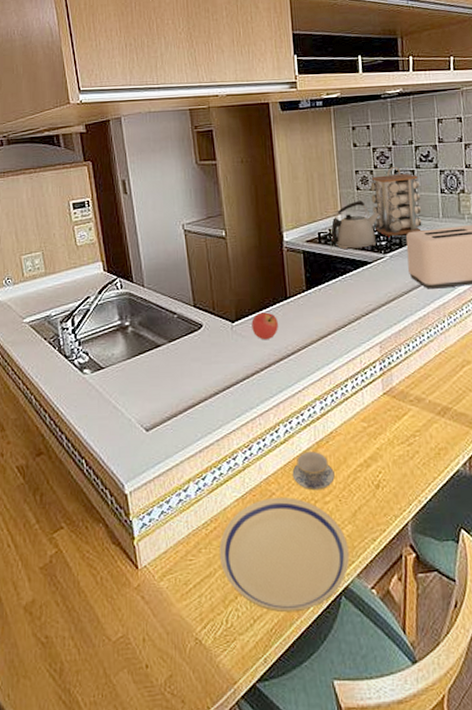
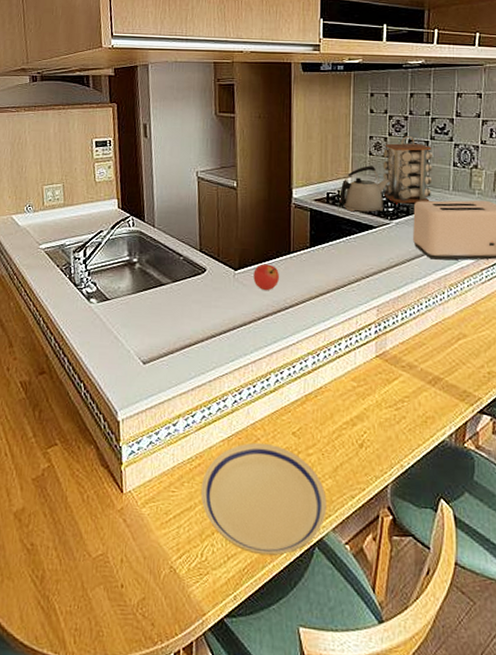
teacup: present [292,450,335,491] -> none [278,402,320,442]

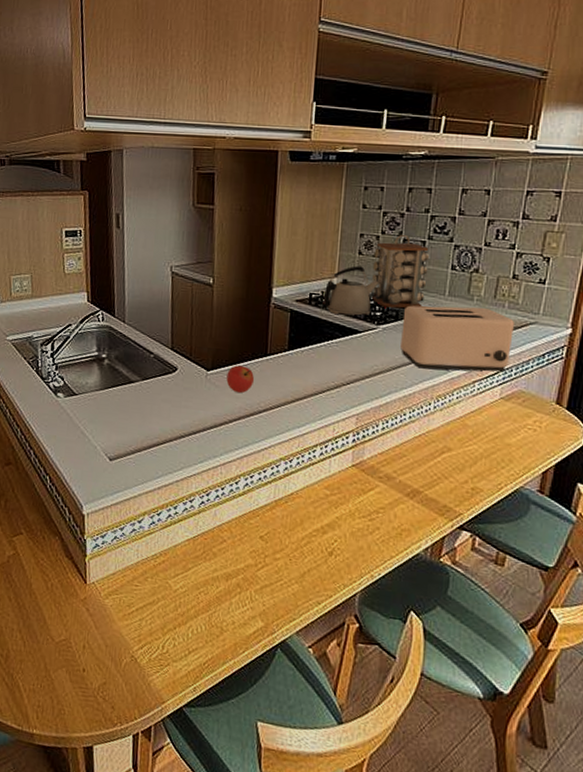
plate: present [200,443,327,556] -> none [164,544,292,654]

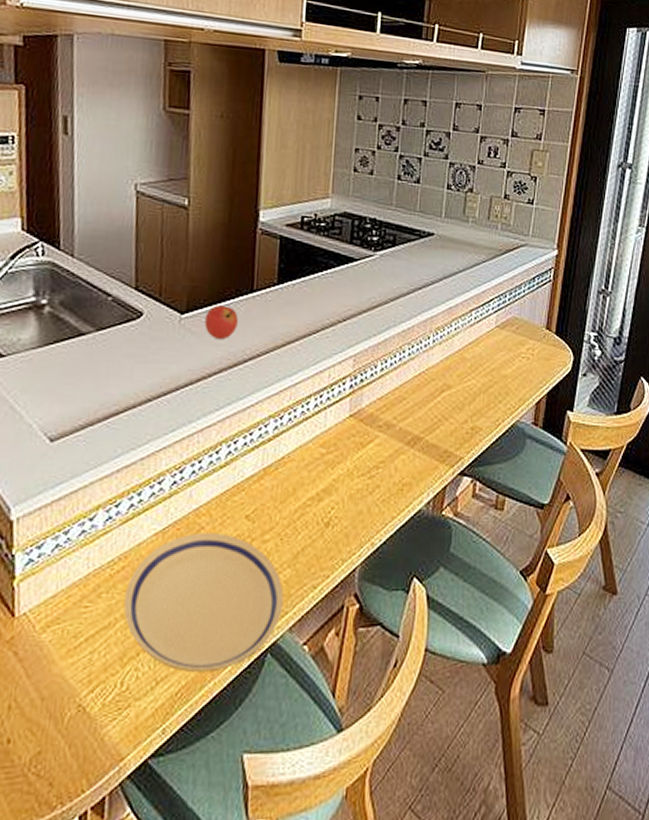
plate: none [164,544,292,654] -> present [123,533,284,673]
kettle: present [323,266,381,316] -> none [316,184,377,242]
spice rack: present [370,234,429,309] -> none [366,149,425,233]
toaster: present [401,305,514,372] -> none [399,228,507,299]

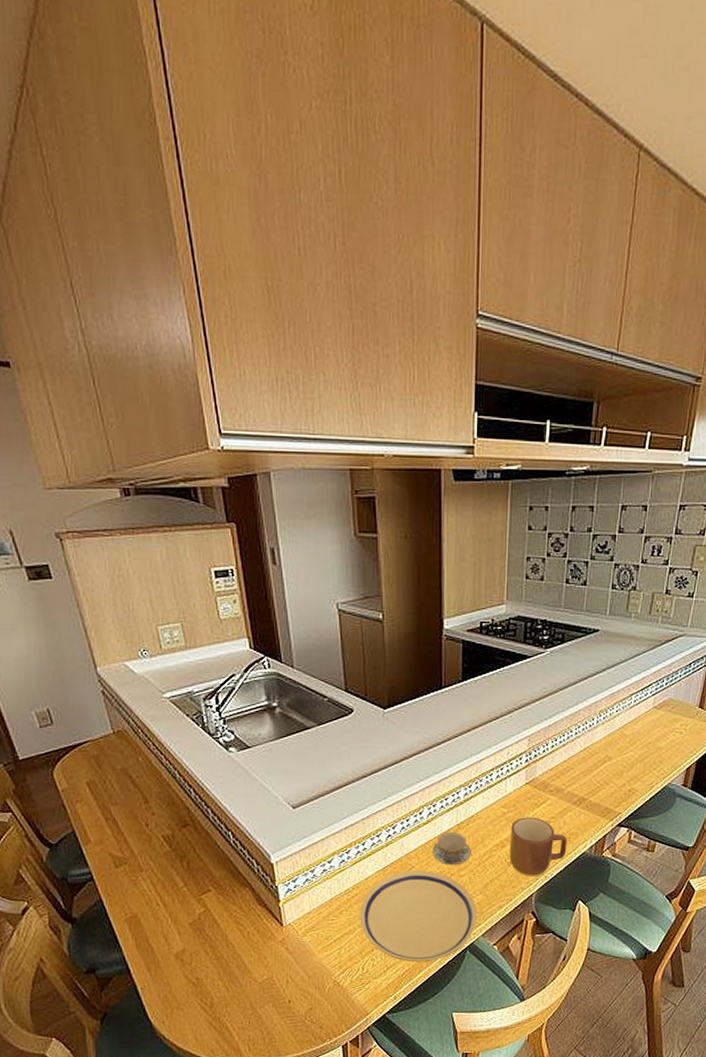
fruit: present [204,305,239,340] -> none [404,701,432,728]
teacup: none [228,478,280,526] -> present [432,831,471,866]
mug: none [327,460,399,543] -> present [509,817,567,877]

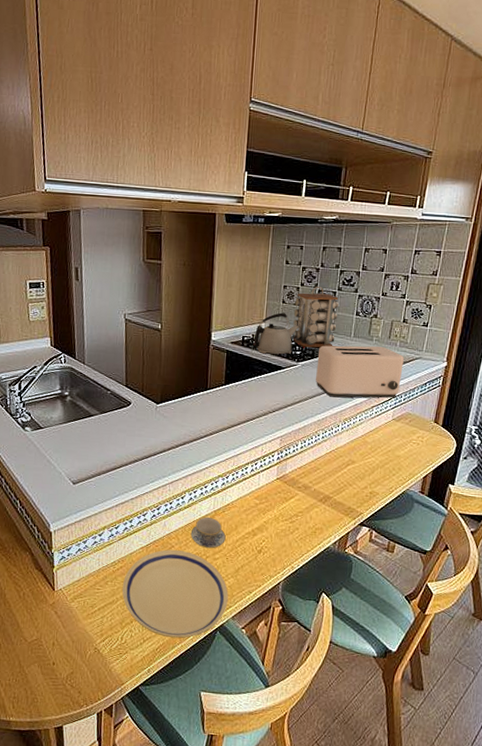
kettle: none [493,590,547,641] -> present [253,312,300,355]
mug: present [509,817,567,877] -> none [259,509,313,566]
spice rack: none [538,555,592,631] -> present [291,286,339,348]
toaster: none [567,623,666,687] -> present [316,345,404,399]

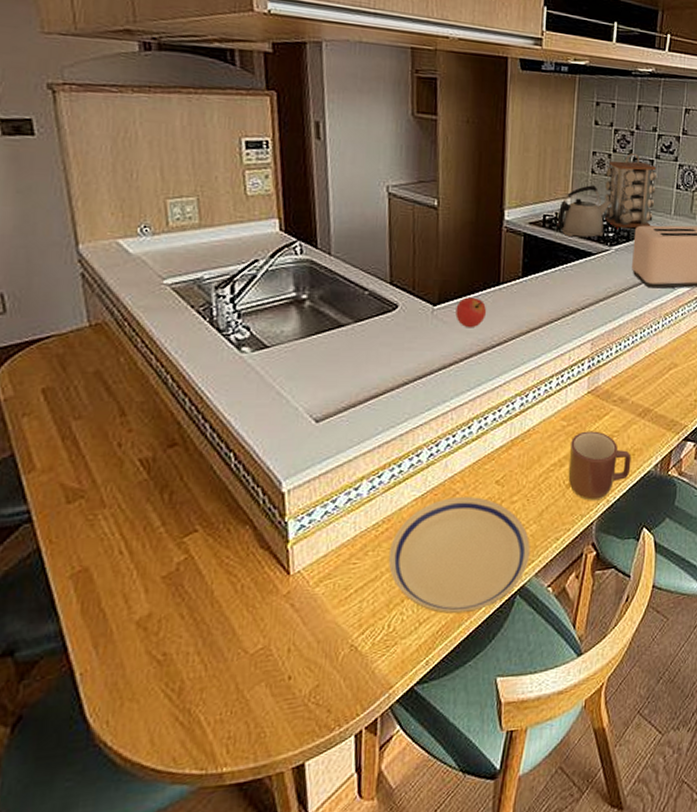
fruit: none [173,398,197,423] -> present [455,297,487,328]
teacup: present [190,516,226,549] -> none [480,448,526,490]
mug: none [259,509,313,566] -> present [568,431,631,501]

